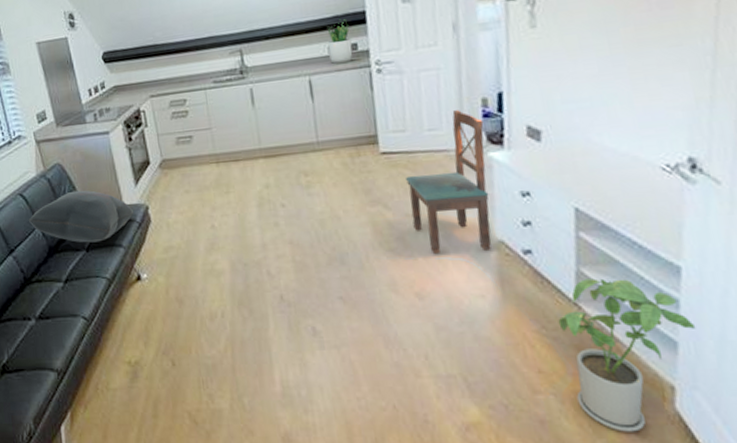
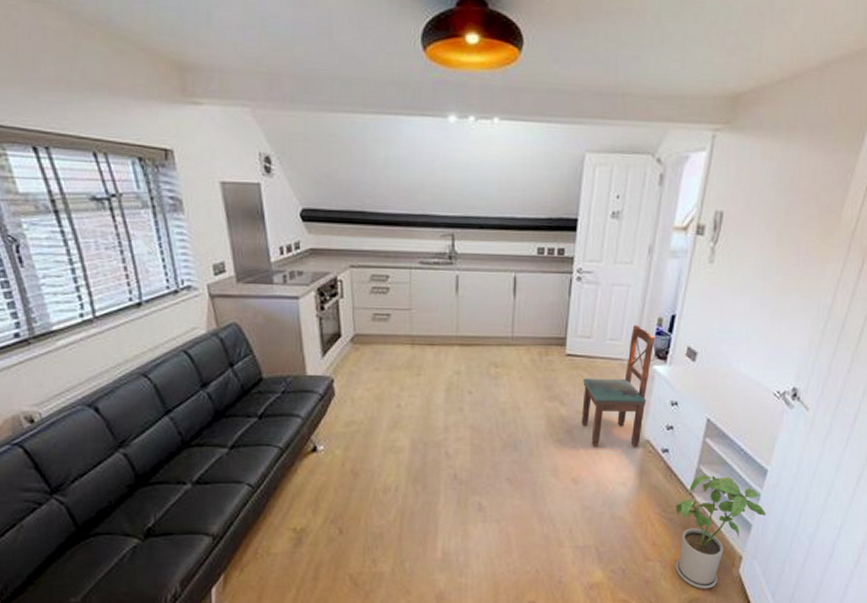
cushion: present [28,190,134,243] -> none [192,354,318,411]
planter: present [326,19,353,65] -> none [537,222,560,266]

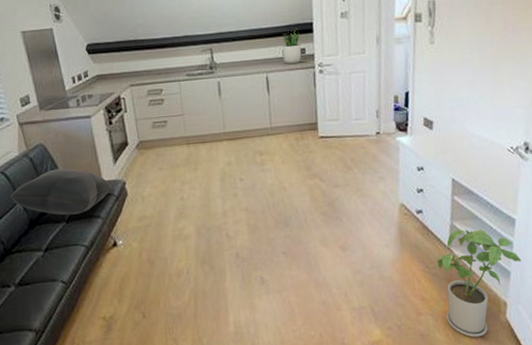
cushion: none [192,354,318,411] -> present [9,168,113,216]
planter: none [537,222,560,266] -> present [282,27,302,65]
dining chair: present [581,325,656,448] -> none [337,104,396,216]

